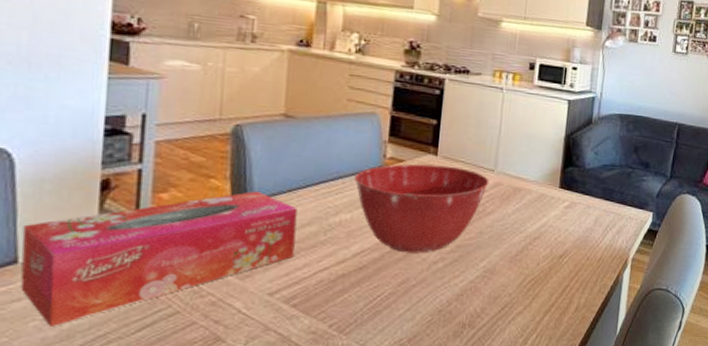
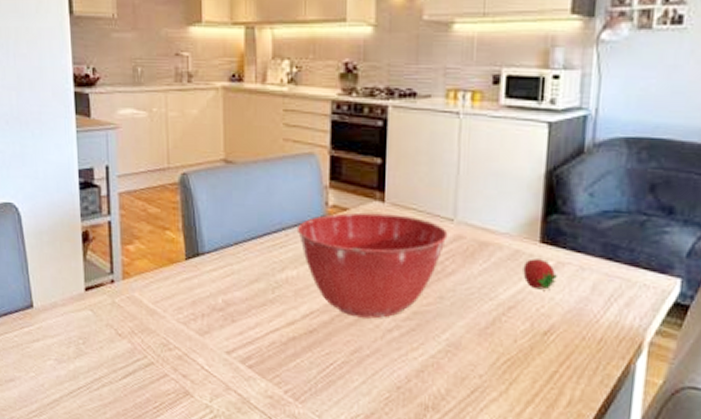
tissue box: present [20,191,298,326] -> none [33,244,246,366]
fruit: none [546,200,572,225] -> present [523,258,559,292]

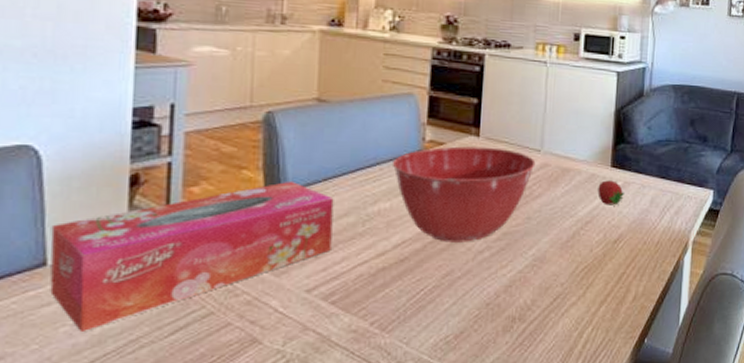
tissue box: none [33,244,246,366] -> present [50,182,334,331]

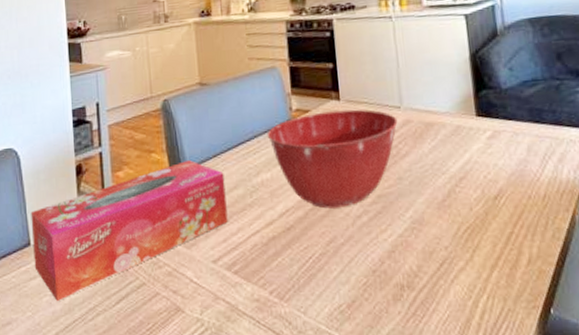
fruit: present [597,180,625,207] -> none [466,130,497,159]

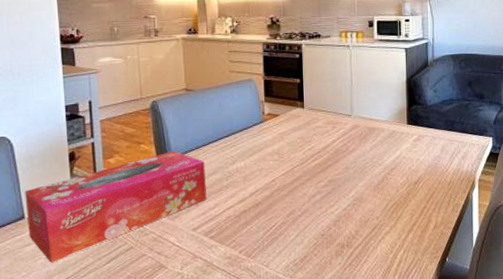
mixing bowl: present [267,109,398,209] -> none [242,115,348,190]

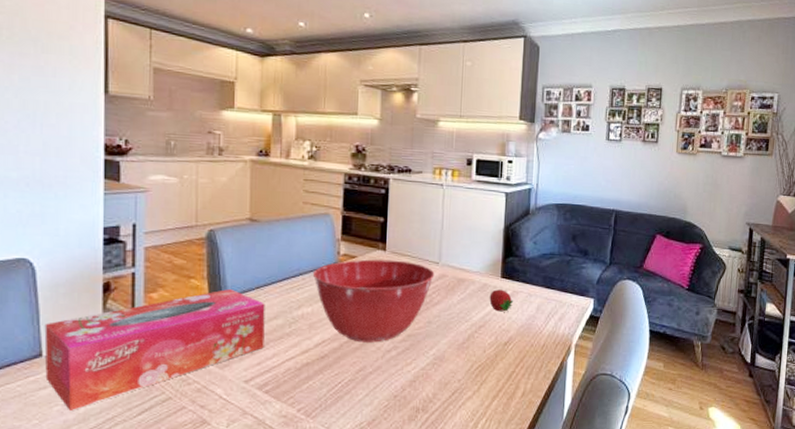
mixing bowl: none [242,115,348,190] -> present [312,259,435,343]
fruit: none [398,135,421,156] -> present [489,289,514,313]

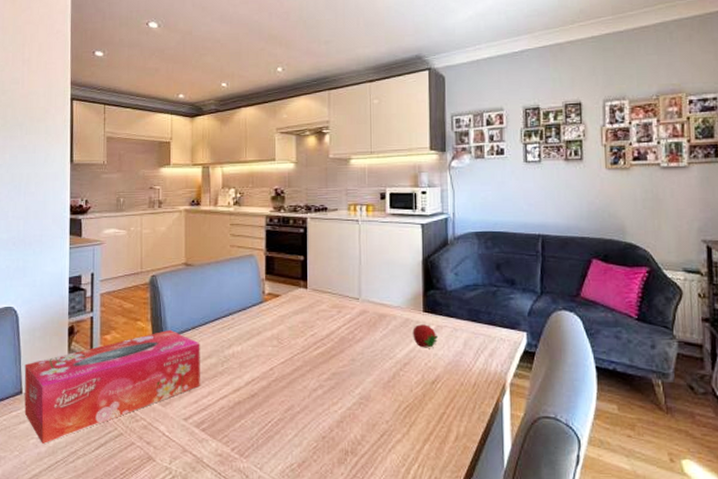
mixing bowl: present [312,259,435,343] -> none [241,297,356,381]

